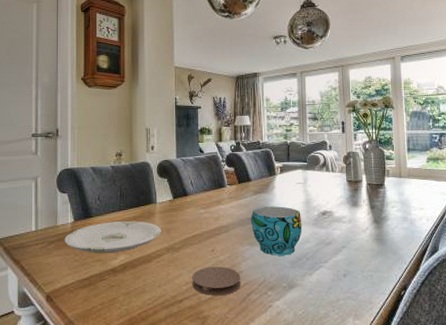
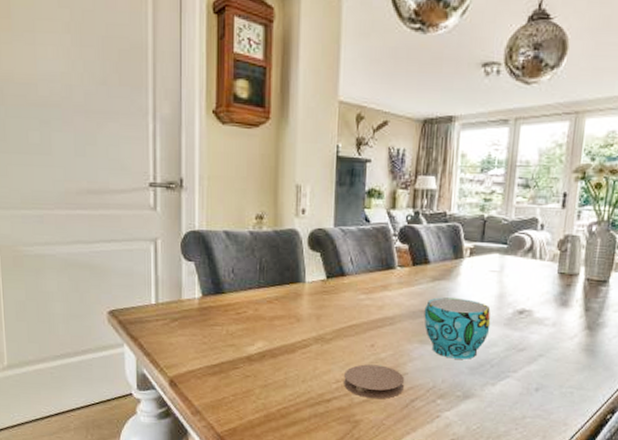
plate: present [64,221,161,254] -> none [190,300,310,338]

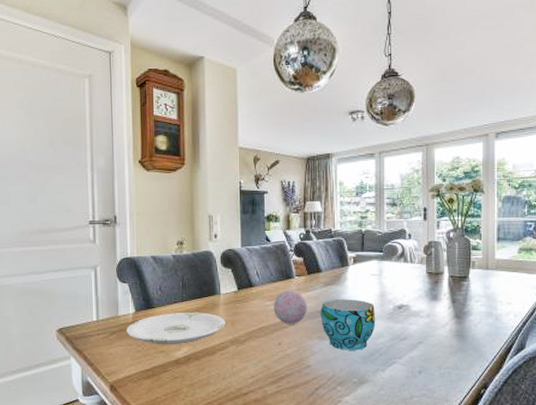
plate: none [190,300,310,338] -> present [126,312,226,345]
coaster: present [344,364,404,399] -> none [258,360,308,390]
decorative ball: none [368,282,409,324] -> present [273,289,307,324]

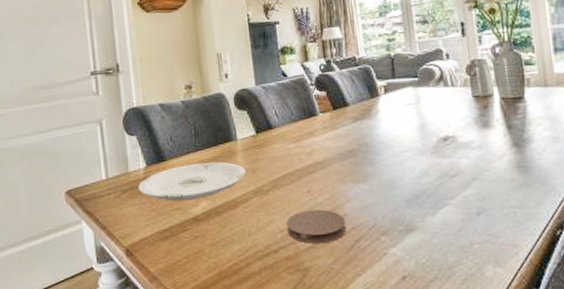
coaster: none [258,360,308,390] -> present [286,209,346,244]
decorative ball: present [273,289,307,324] -> none [297,128,337,168]
cup: present [320,299,376,350] -> none [352,134,419,194]

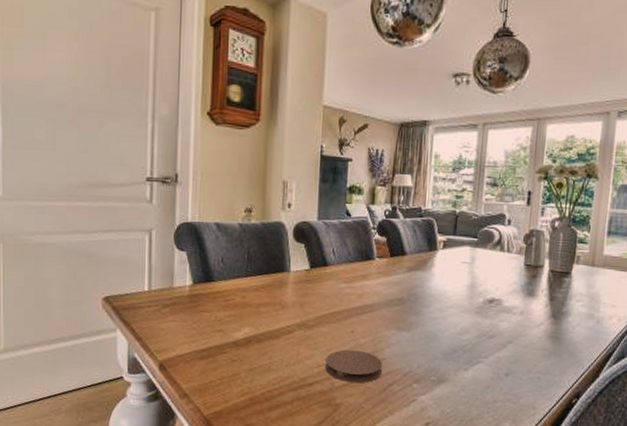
plate: present [138,162,246,201] -> none [181,288,294,324]

